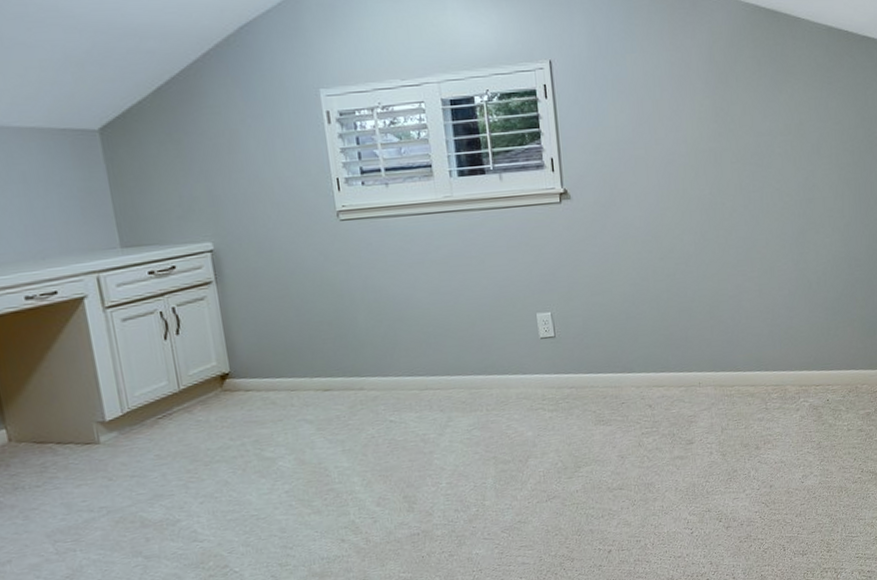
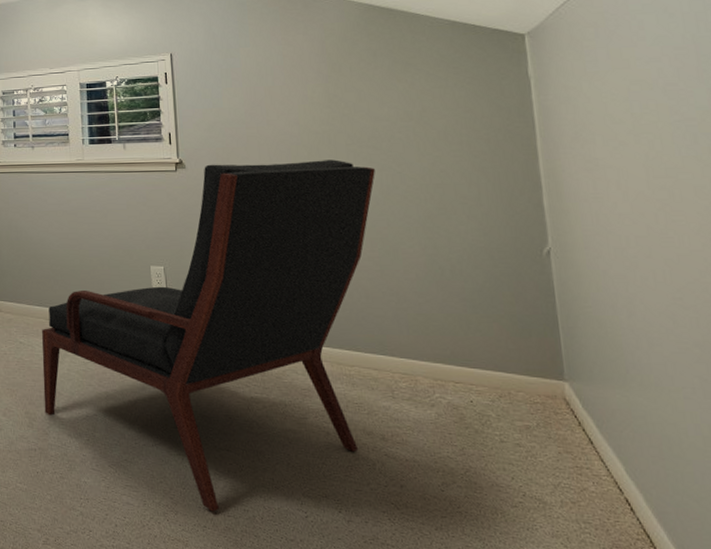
armchair: none [416,179,757,550] -> present [42,159,375,512]

